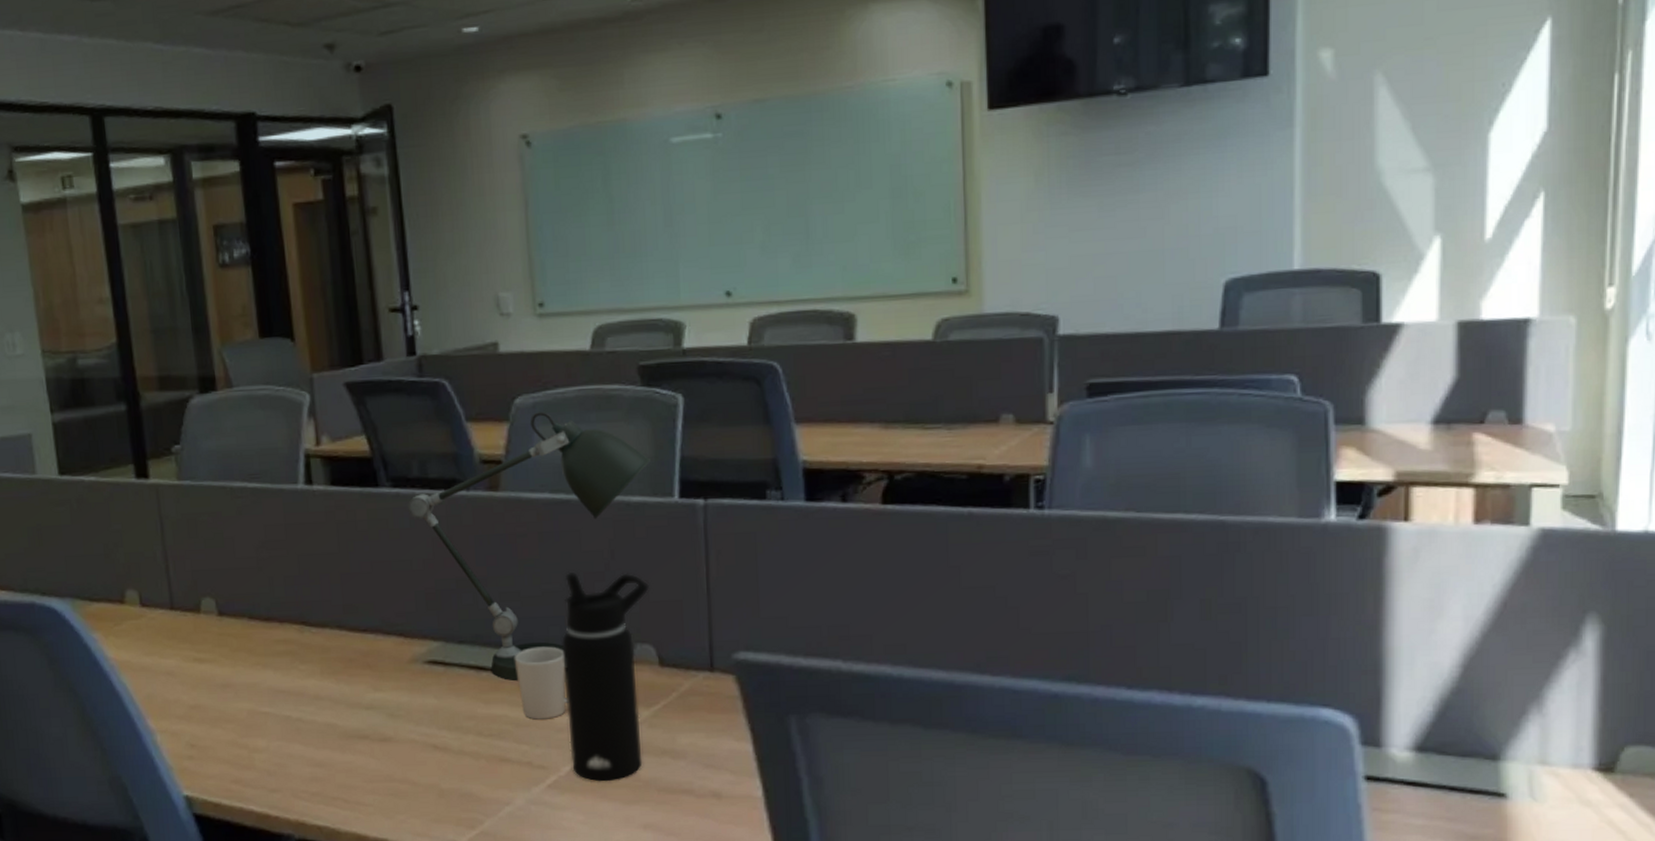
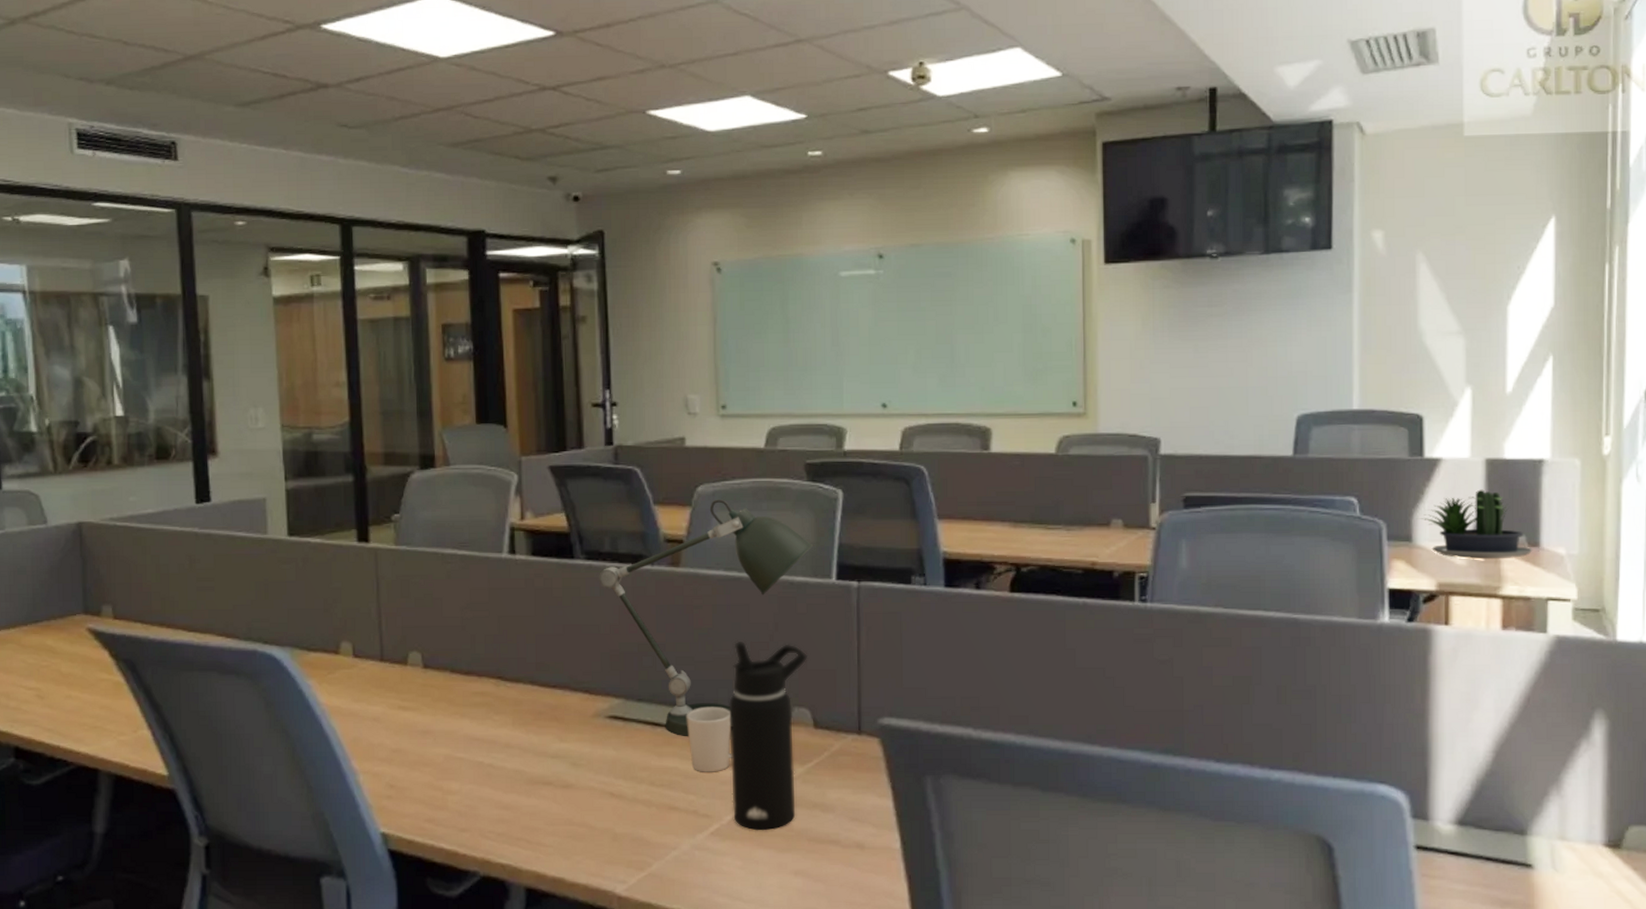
potted plant: none [1373,358,1515,443] -> present [1419,489,1533,560]

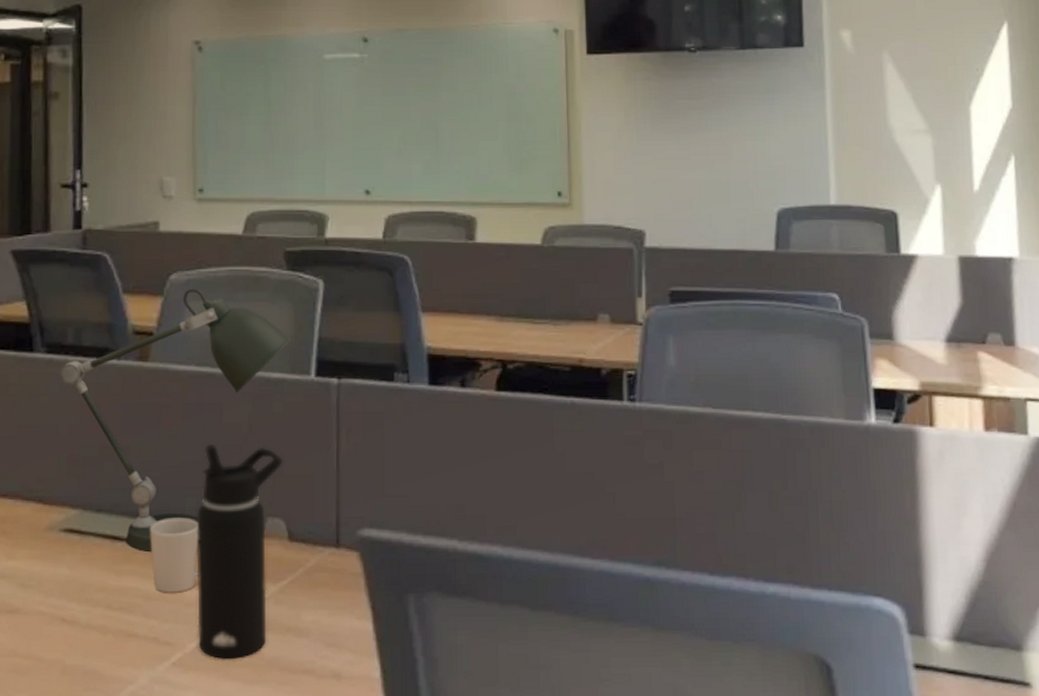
potted plant: present [1419,489,1533,560] -> none [899,287,1009,359]

